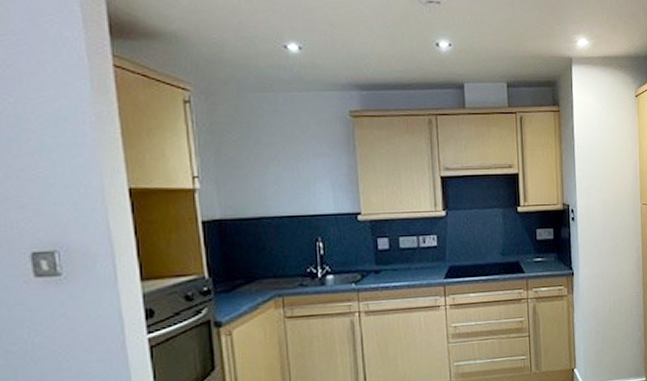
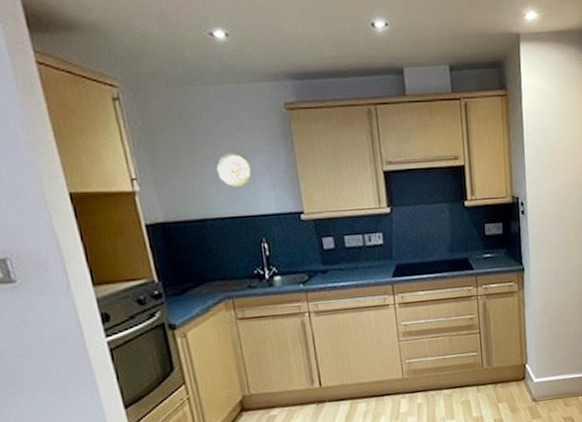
decorative plate: none [278,153,314,188] -> present [216,151,253,188]

